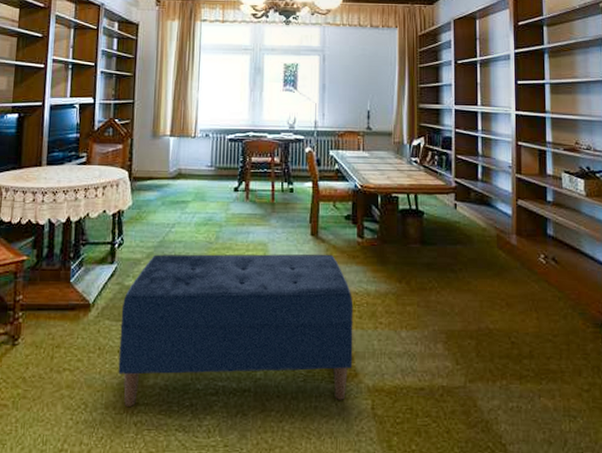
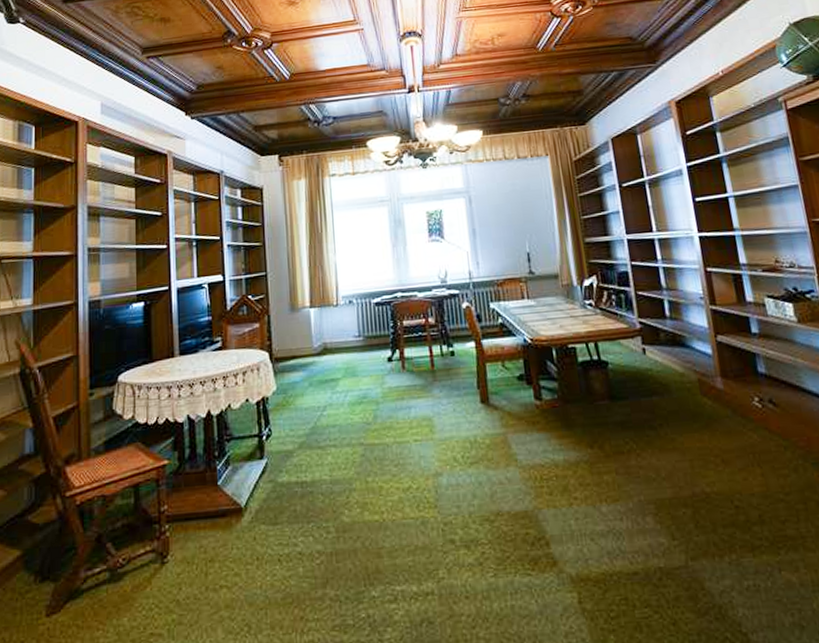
bench: present [118,254,354,406] -> none [277,422,550,624]

